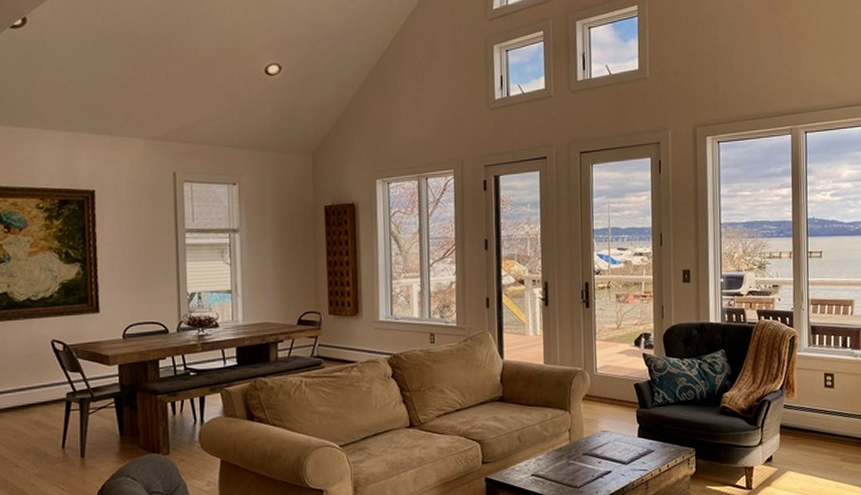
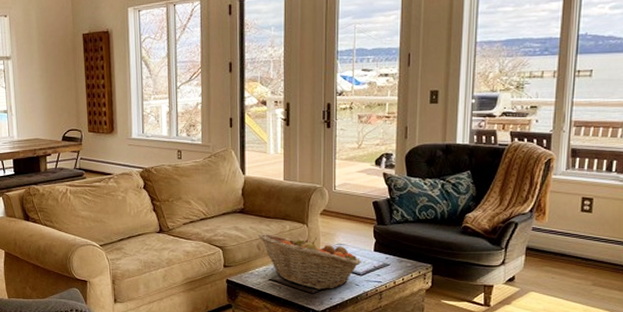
fruit basket: none [519,422,626,483] -> present [259,233,362,289]

